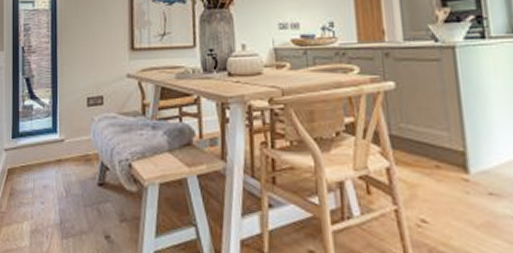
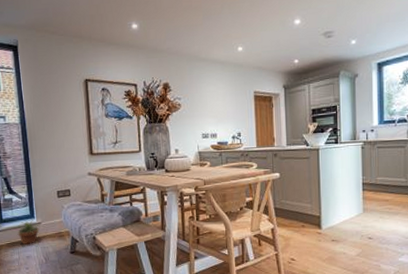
potted plant: none [33,134,63,169] -> present [16,219,40,245]

